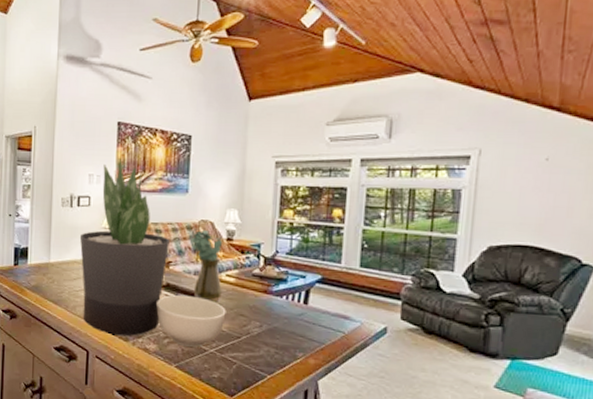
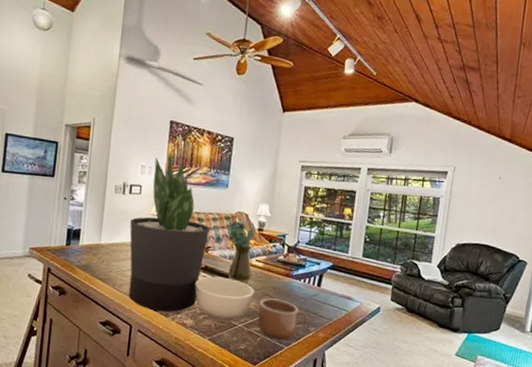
cup: none [233,319,293,367] -> present [258,298,308,340]

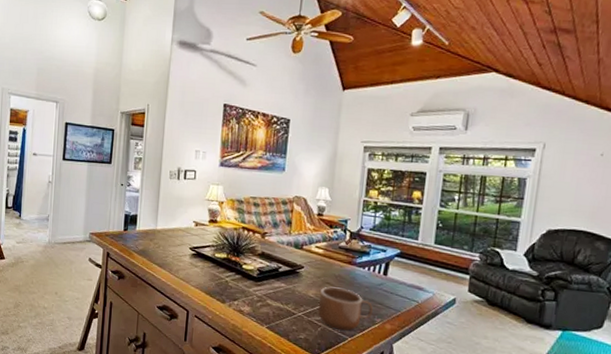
planter: present [128,153,210,312] -> none [184,137,266,299]
bowl: present [195,276,254,322] -> none [251,263,314,311]
vase: present [227,217,255,285] -> none [285,201,314,273]

